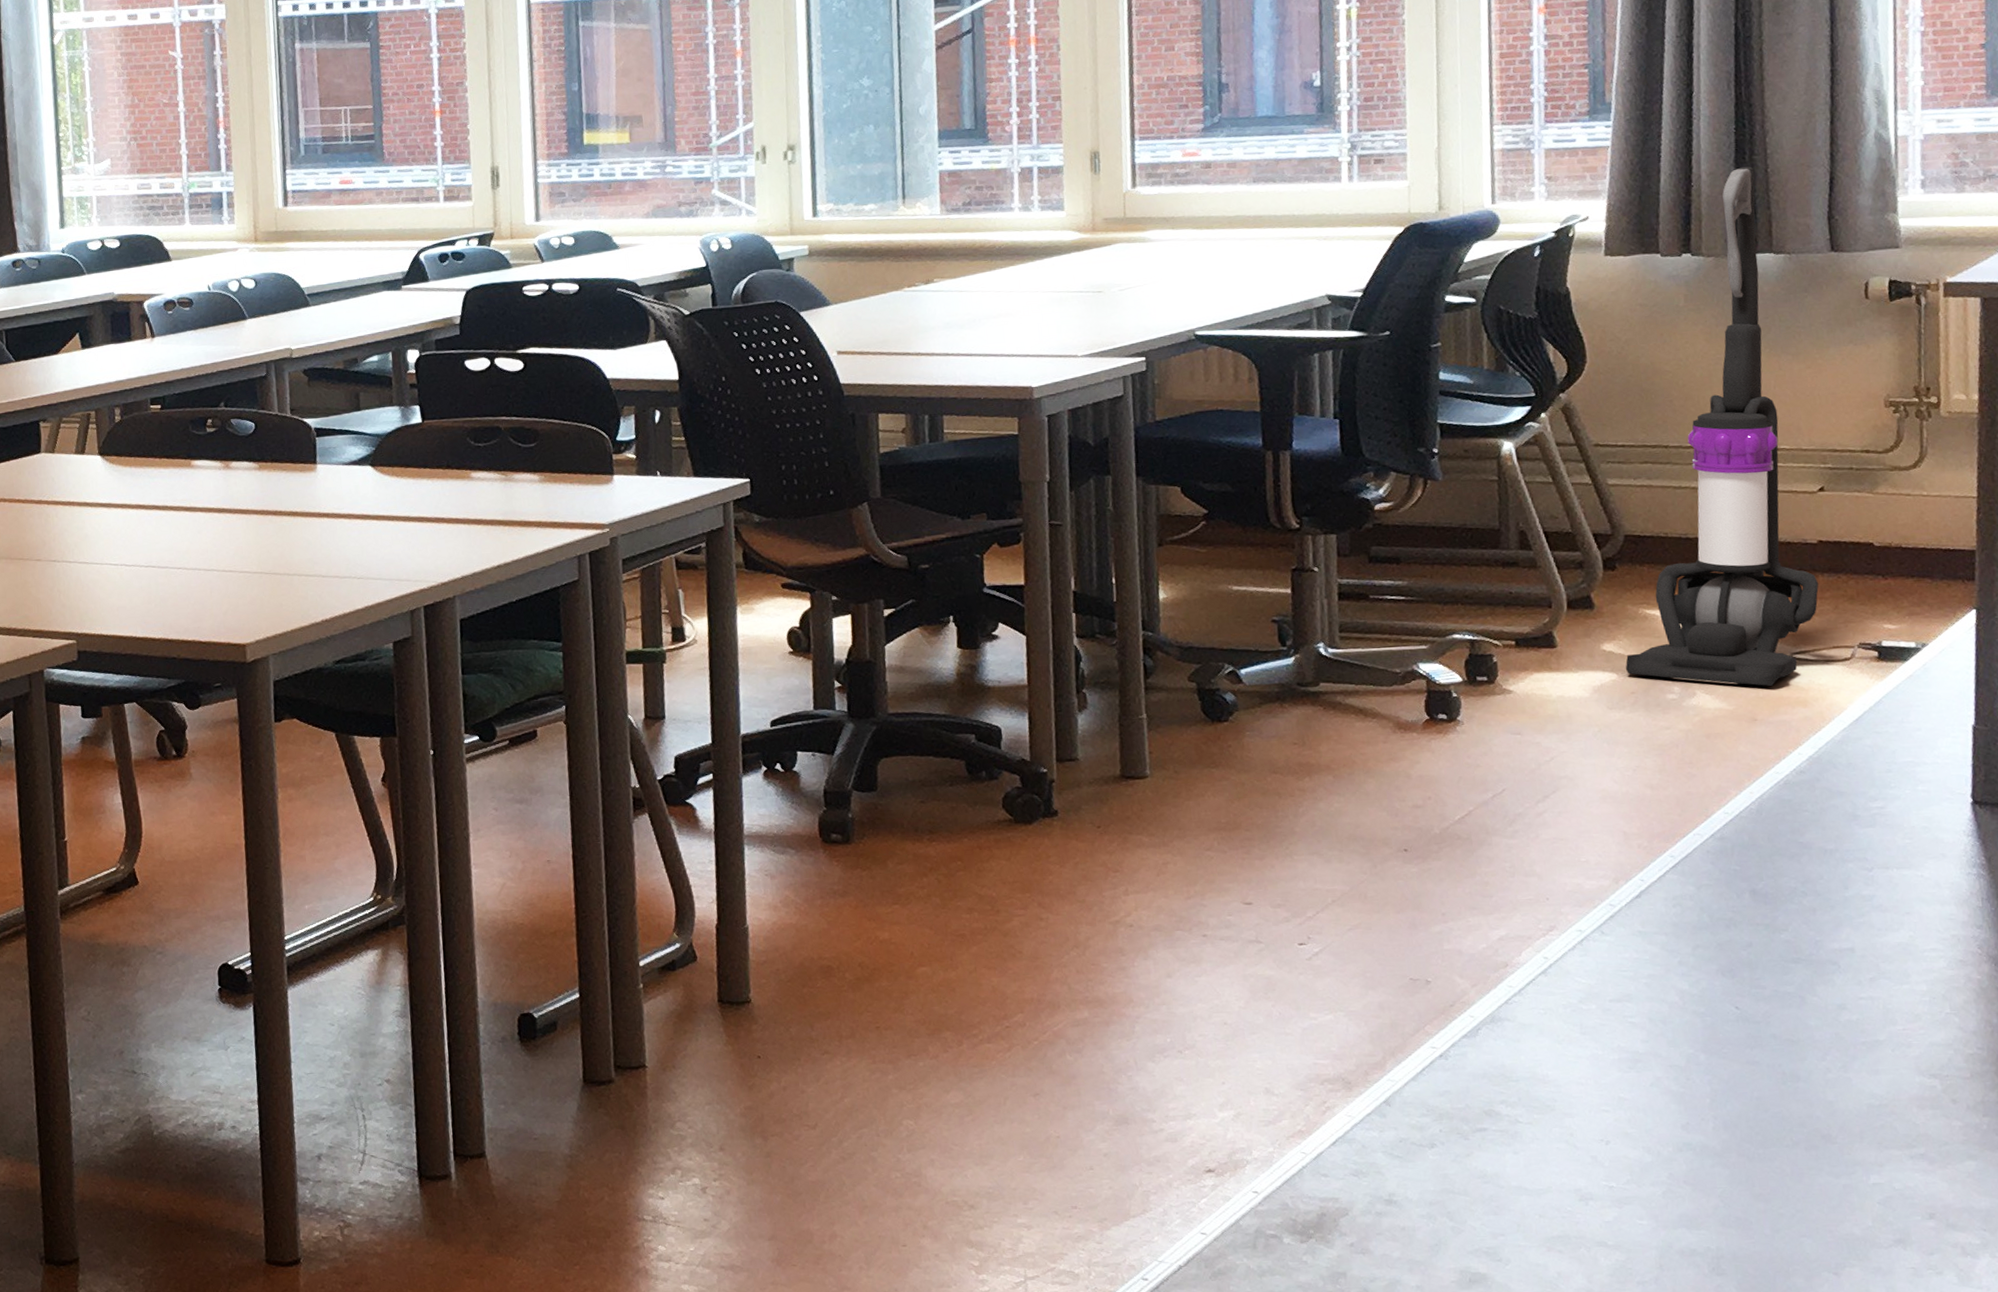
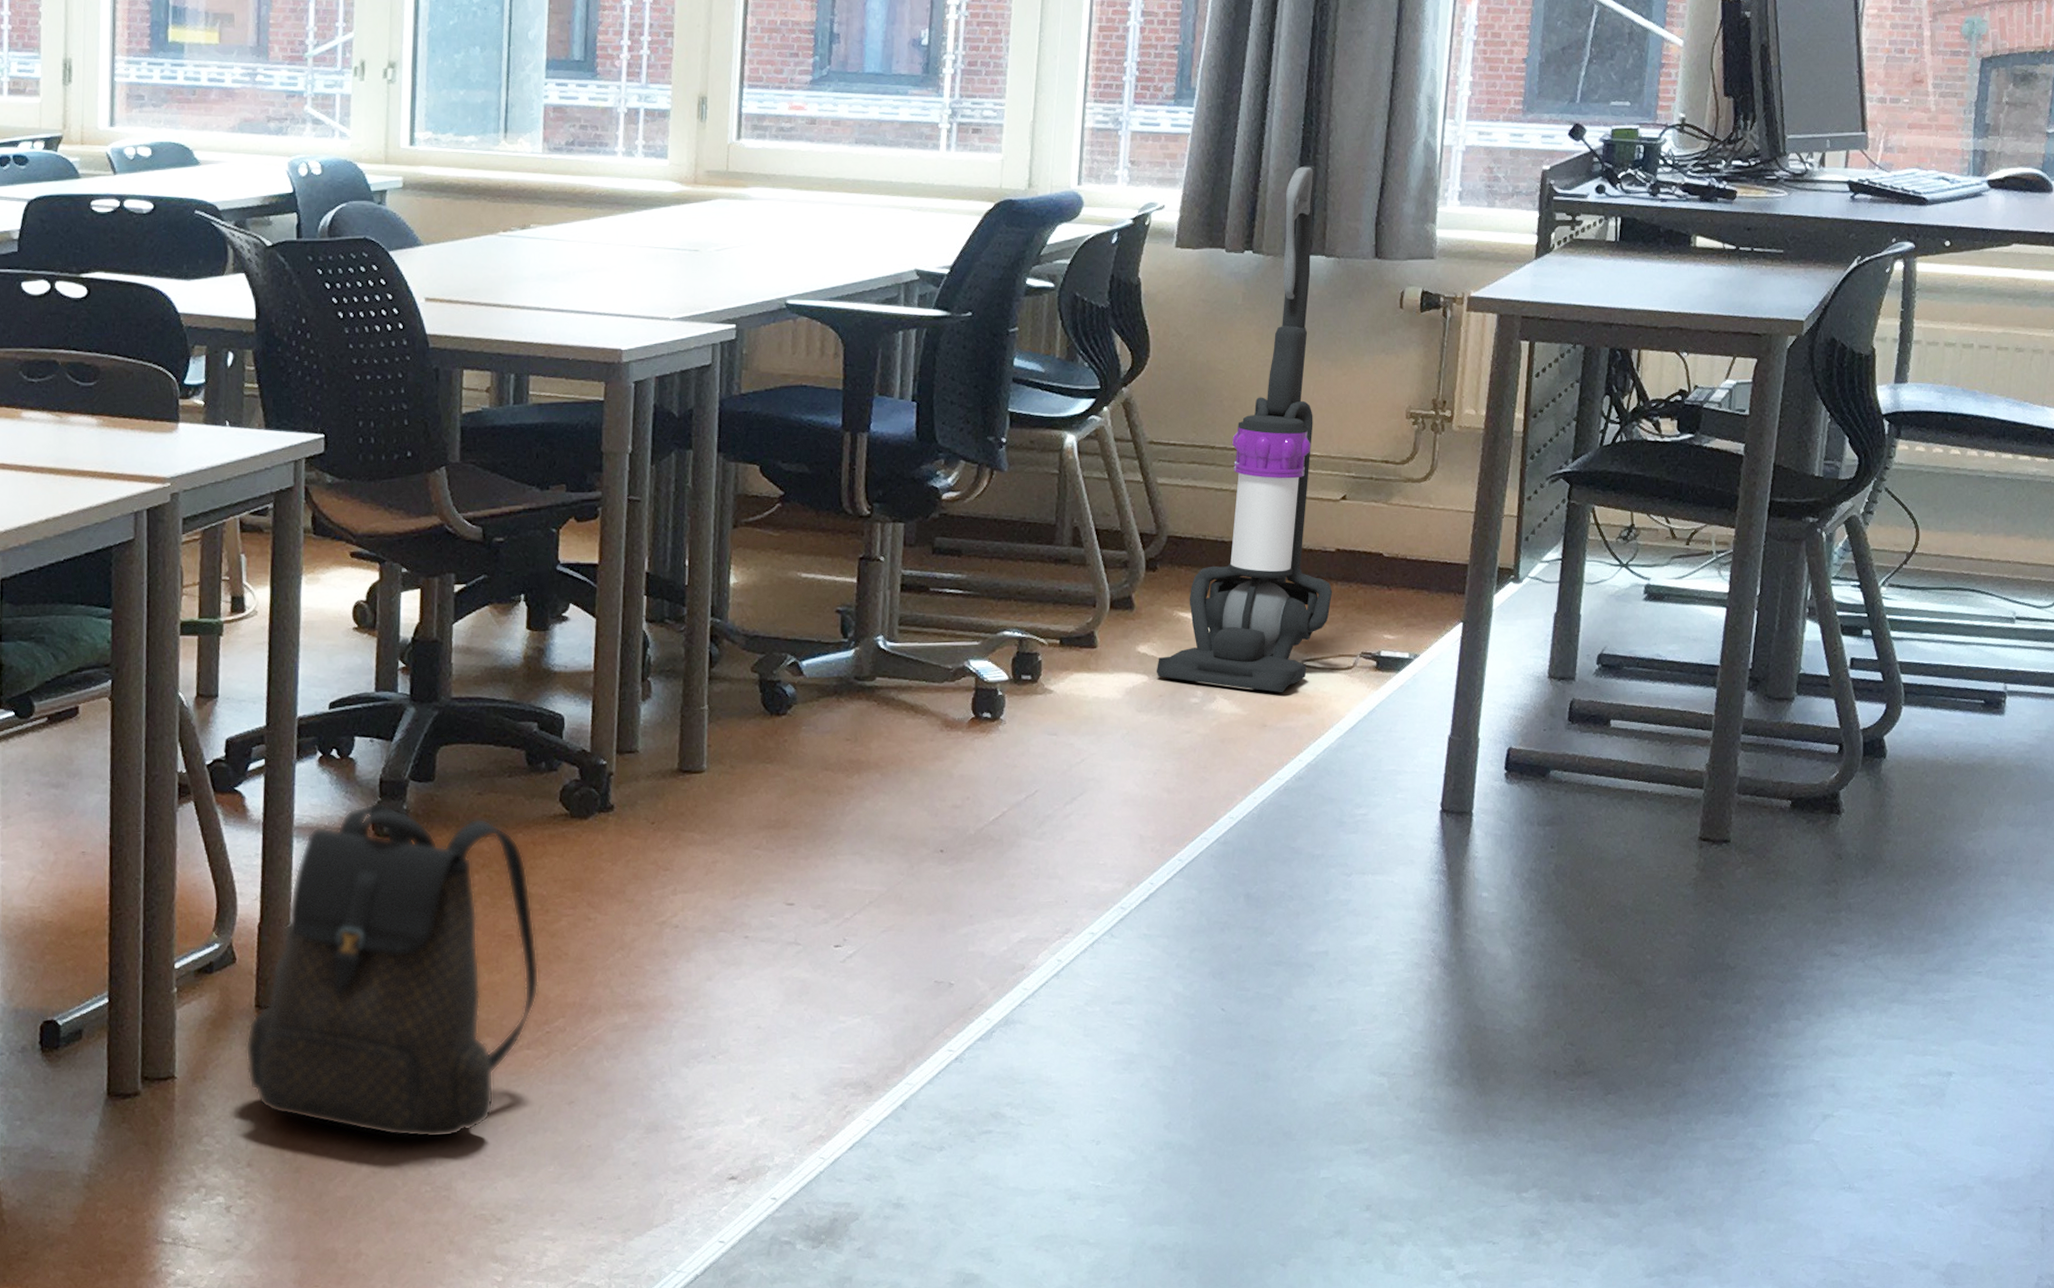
backpack: none [710,811,996,1127] -> present [245,802,540,1139]

